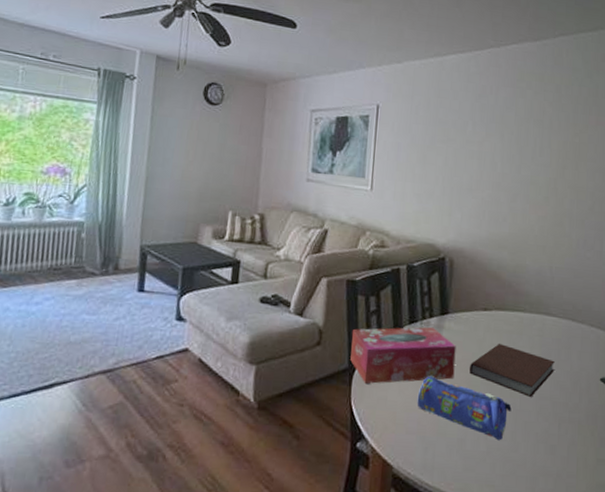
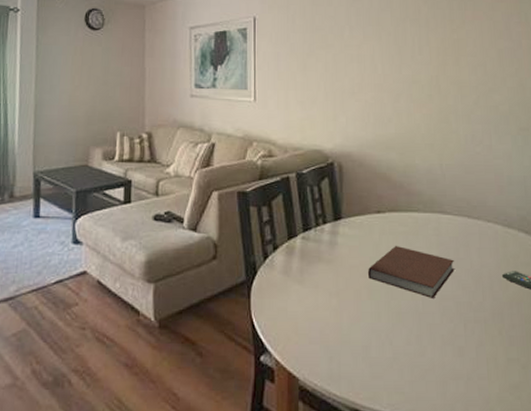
tissue box: present [350,327,456,384] -> none [247,234,353,295]
pencil case: present [417,376,512,441] -> none [317,283,415,346]

